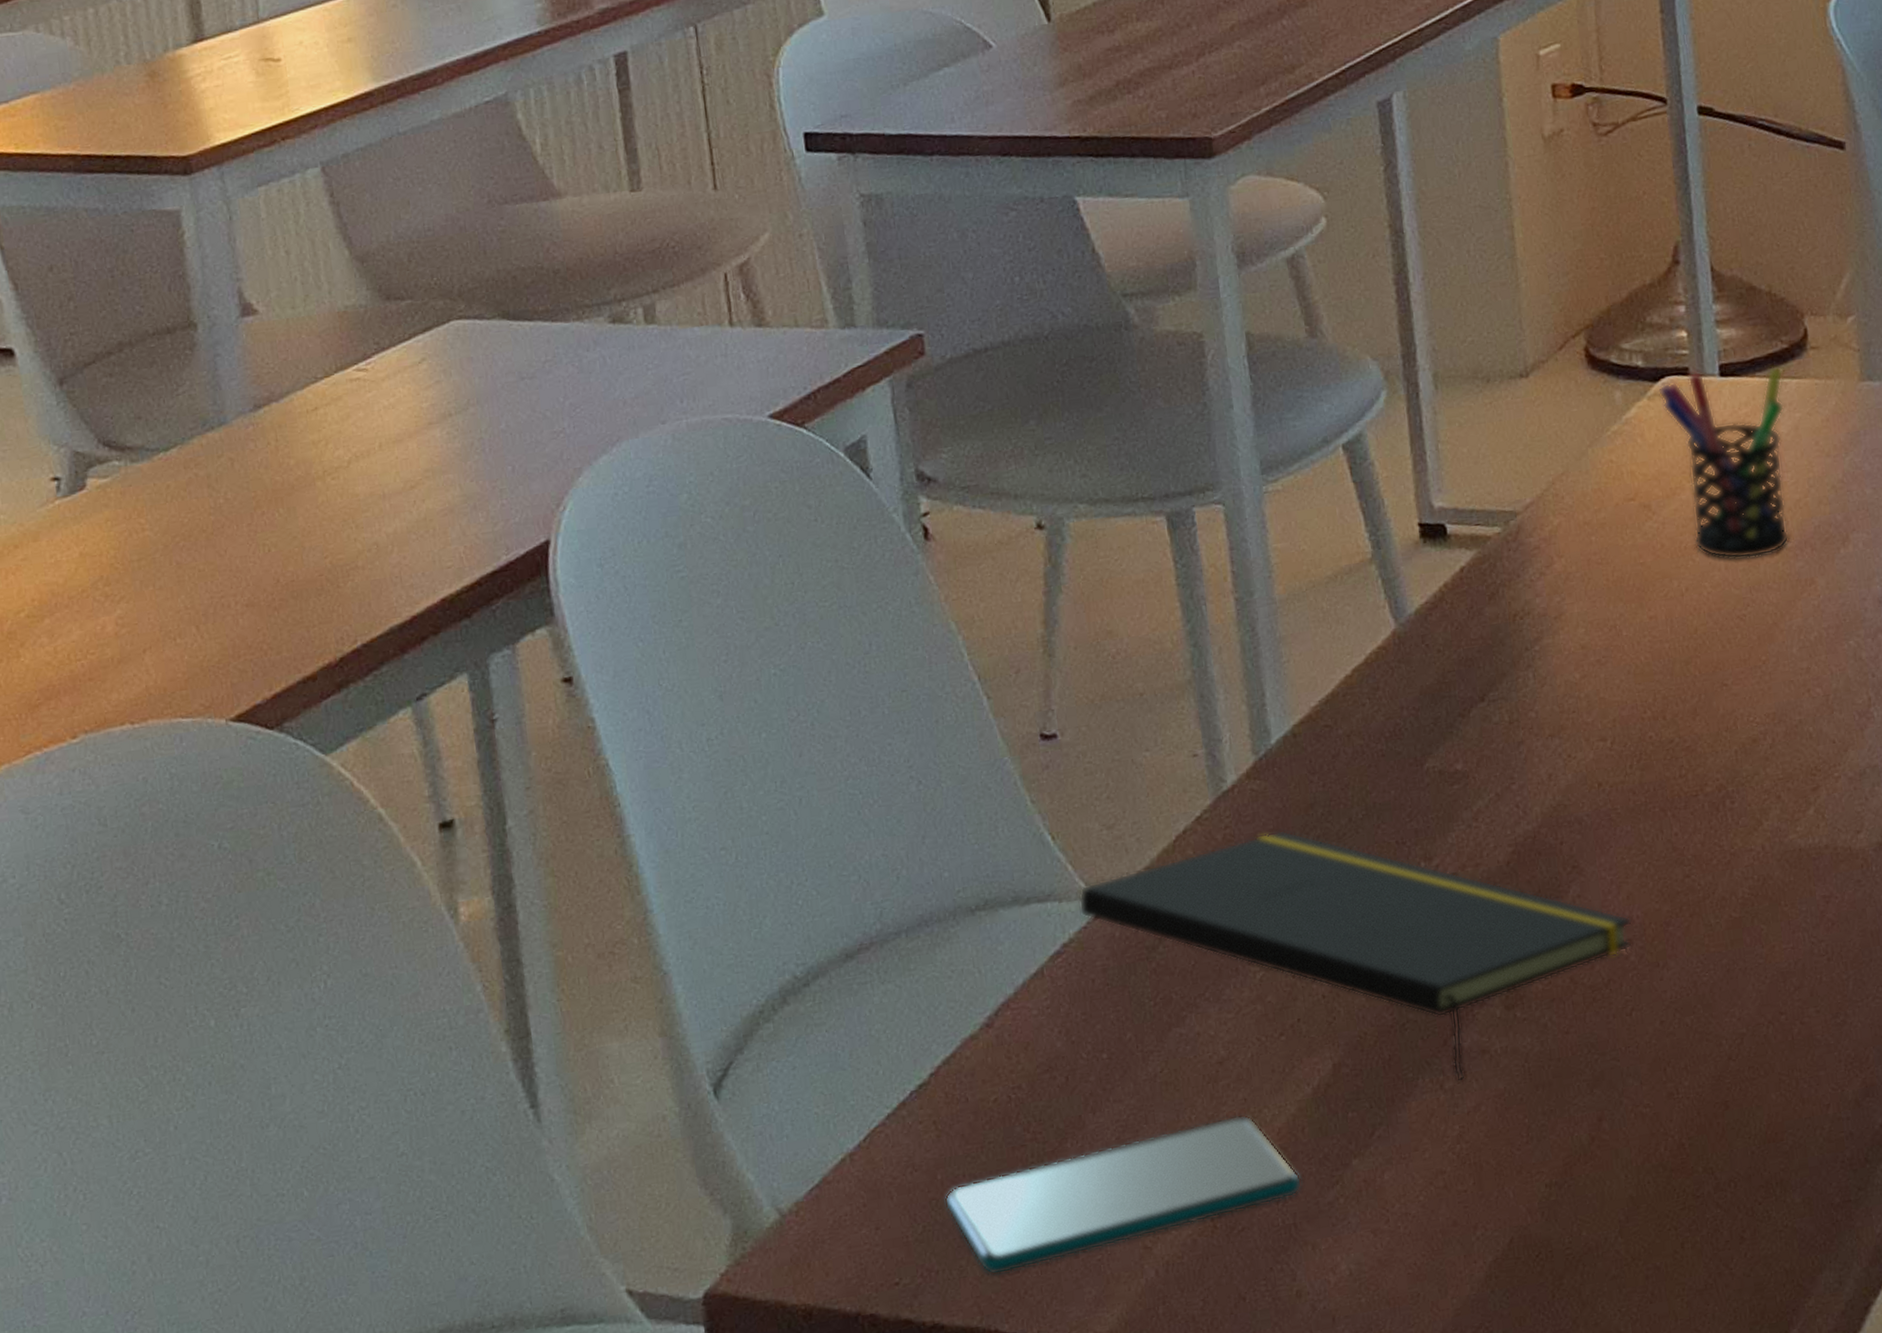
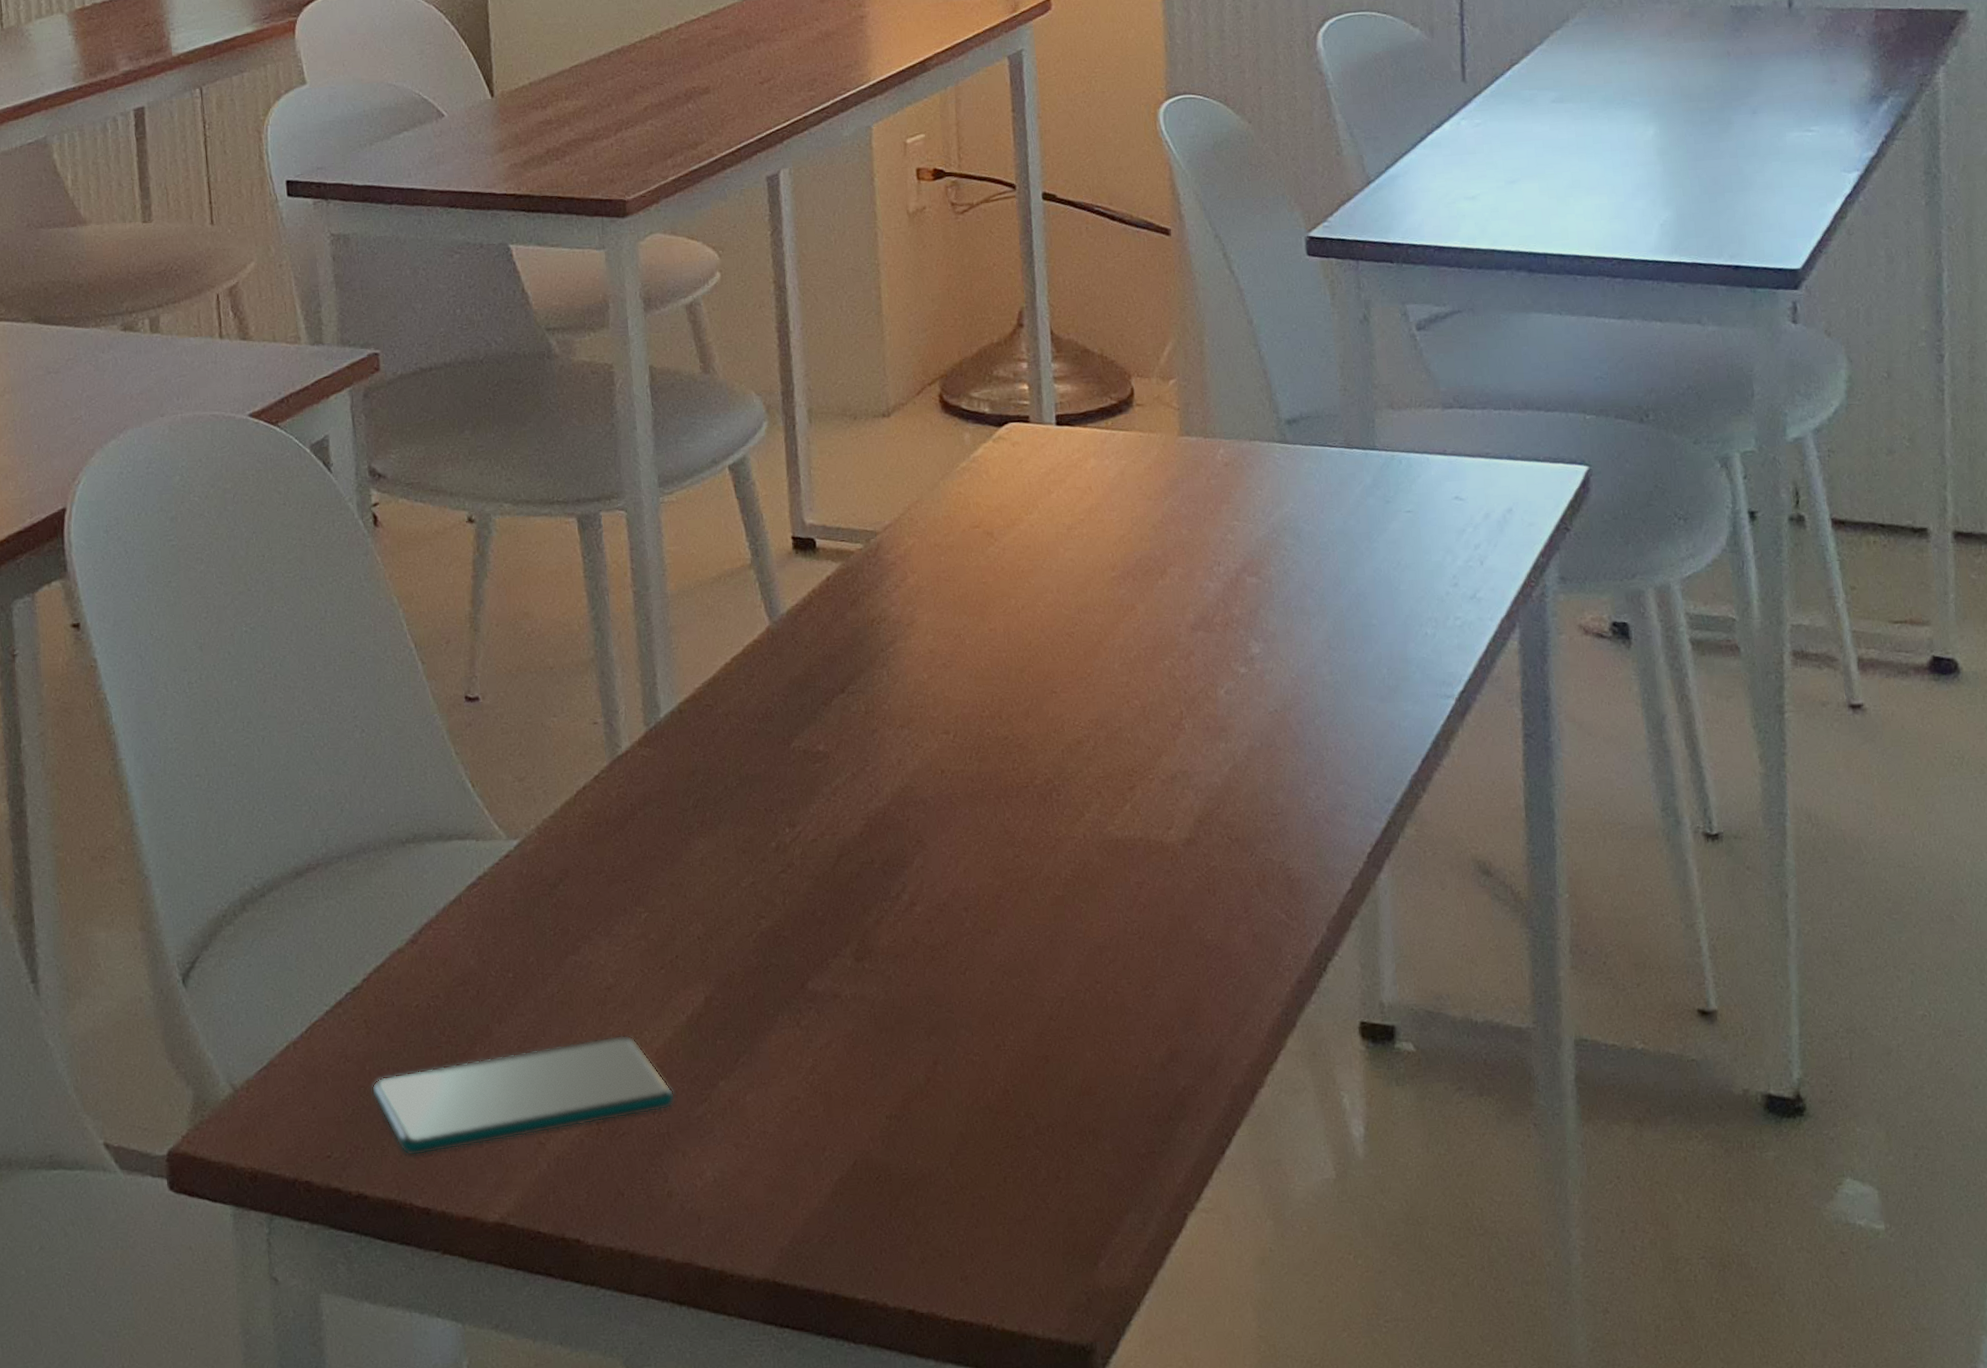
notepad: present [1078,829,1633,1081] -> none [492,791,969,1020]
pen holder: present [1658,366,1789,560] -> none [1002,419,1114,584]

